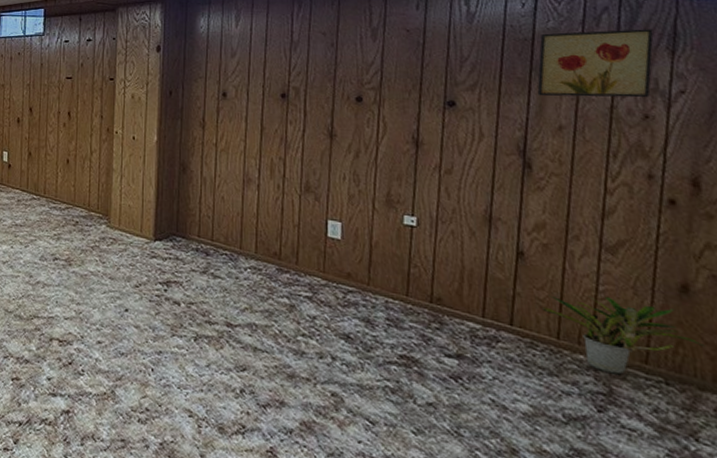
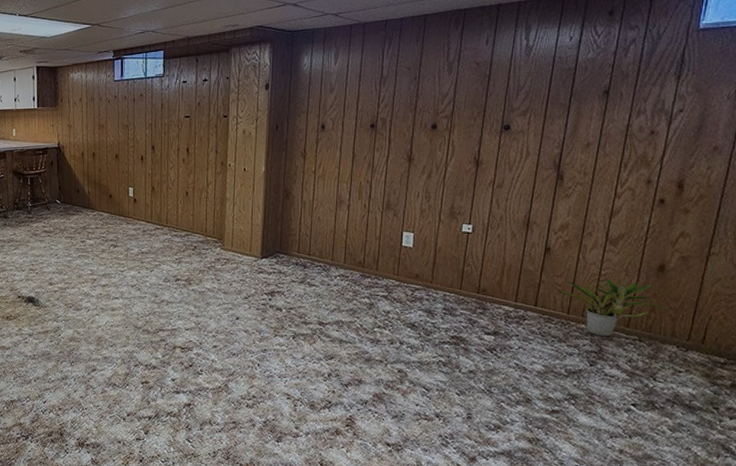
wall art: present [537,29,654,98] -> none [574,58,666,118]

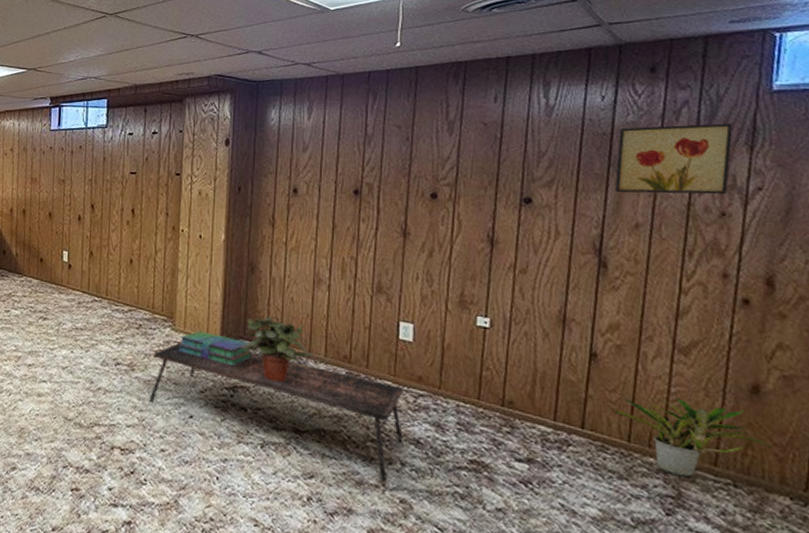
coffee table: none [204,259,404,358] -> present [149,342,404,483]
stack of books: none [226,249,287,276] -> present [178,331,252,367]
potted plant: none [277,233,336,286] -> present [241,316,315,383]
wall art: none [574,58,666,118] -> present [614,123,733,195]

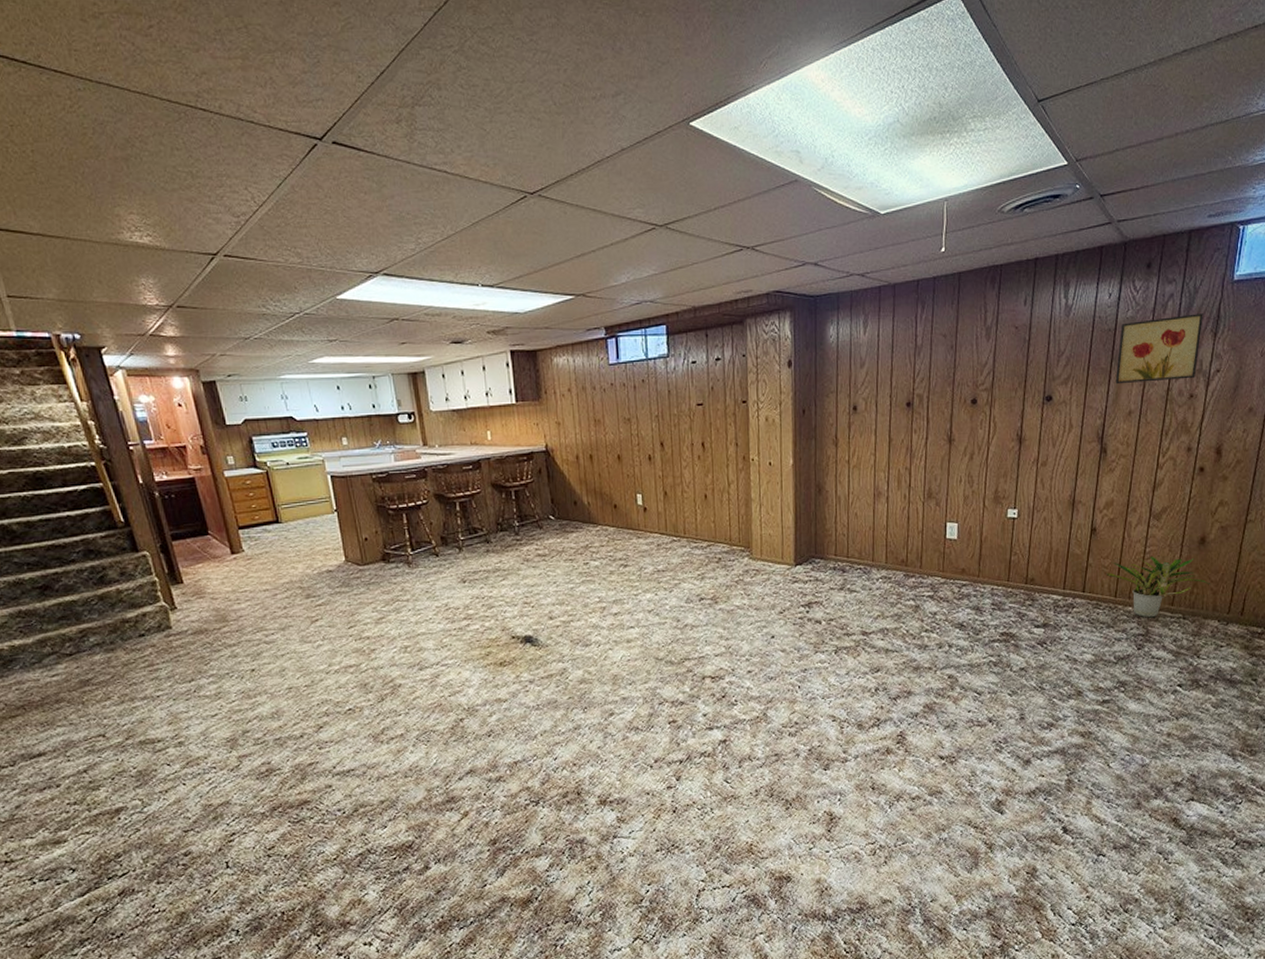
coffee table: present [149,342,404,483] -> none [734,569,951,664]
stack of books: present [178,331,252,367] -> none [756,556,824,585]
potted plant: present [241,316,315,383] -> none [813,533,877,593]

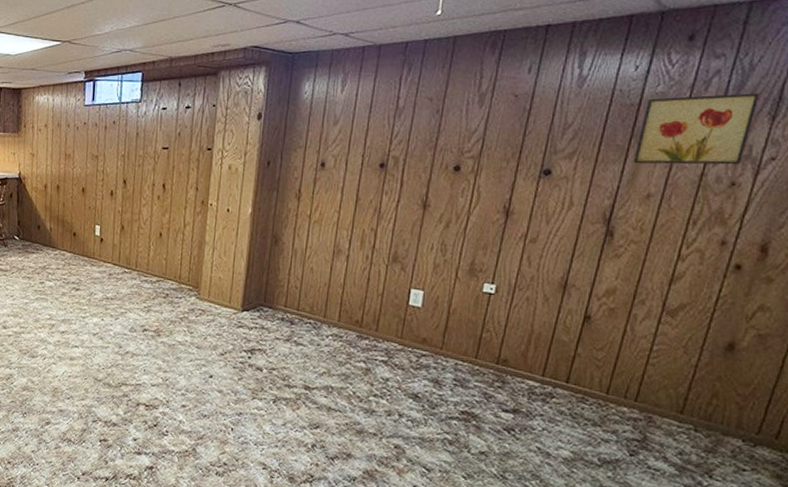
potted plant: present [1106,556,1211,618] -> none [598,355,738,424]

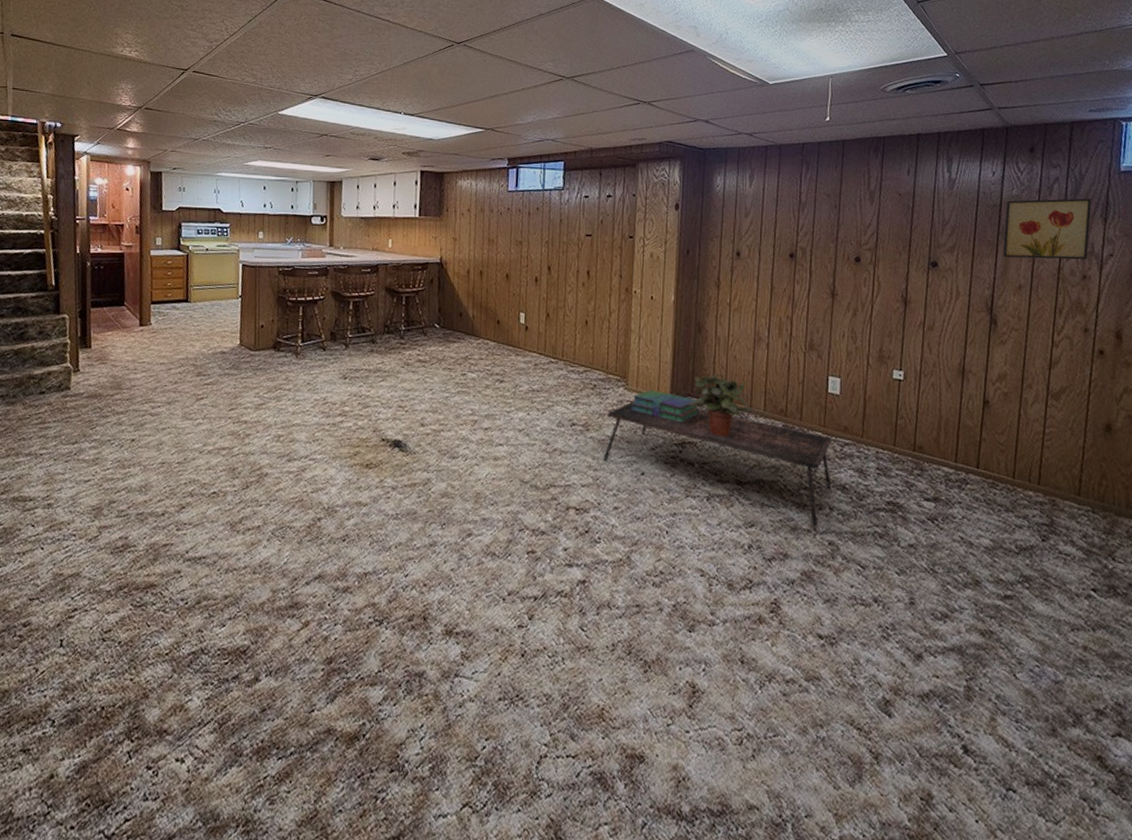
coffee table: none [173,309,409,431] -> present [603,401,832,527]
stack of books: none [201,299,271,331] -> present [630,390,699,423]
potted plant: none [260,285,329,346] -> present [689,374,755,437]

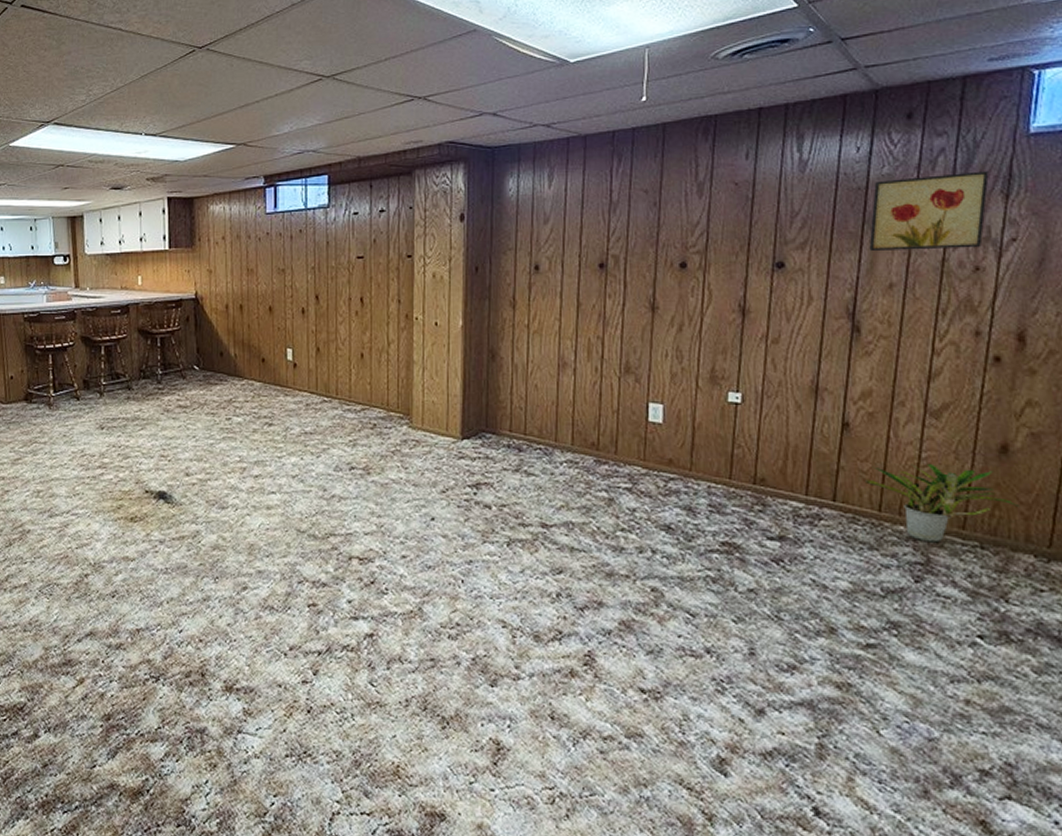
coffee table: present [603,401,832,527] -> none [387,440,654,572]
stack of books: present [630,390,699,423] -> none [416,427,496,462]
potted plant: present [689,374,755,437] -> none [483,406,561,476]
potted plant: none [1002,437,1122,507] -> present [865,463,1021,543]

